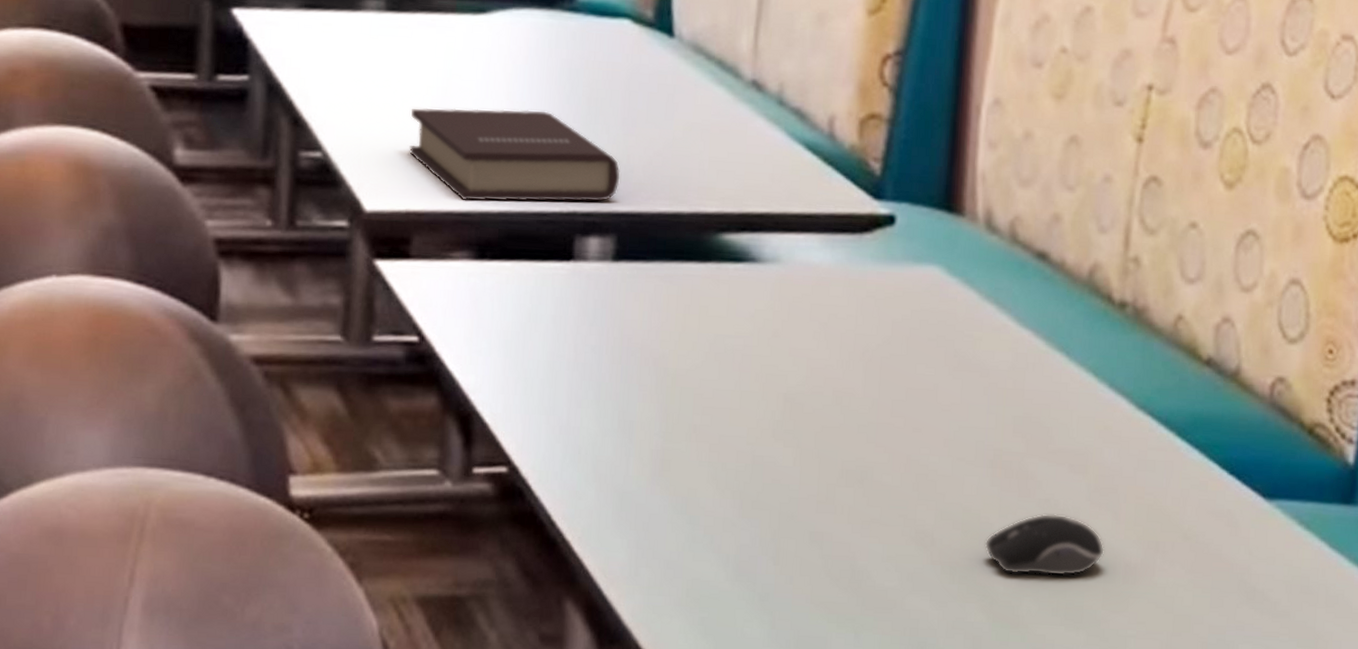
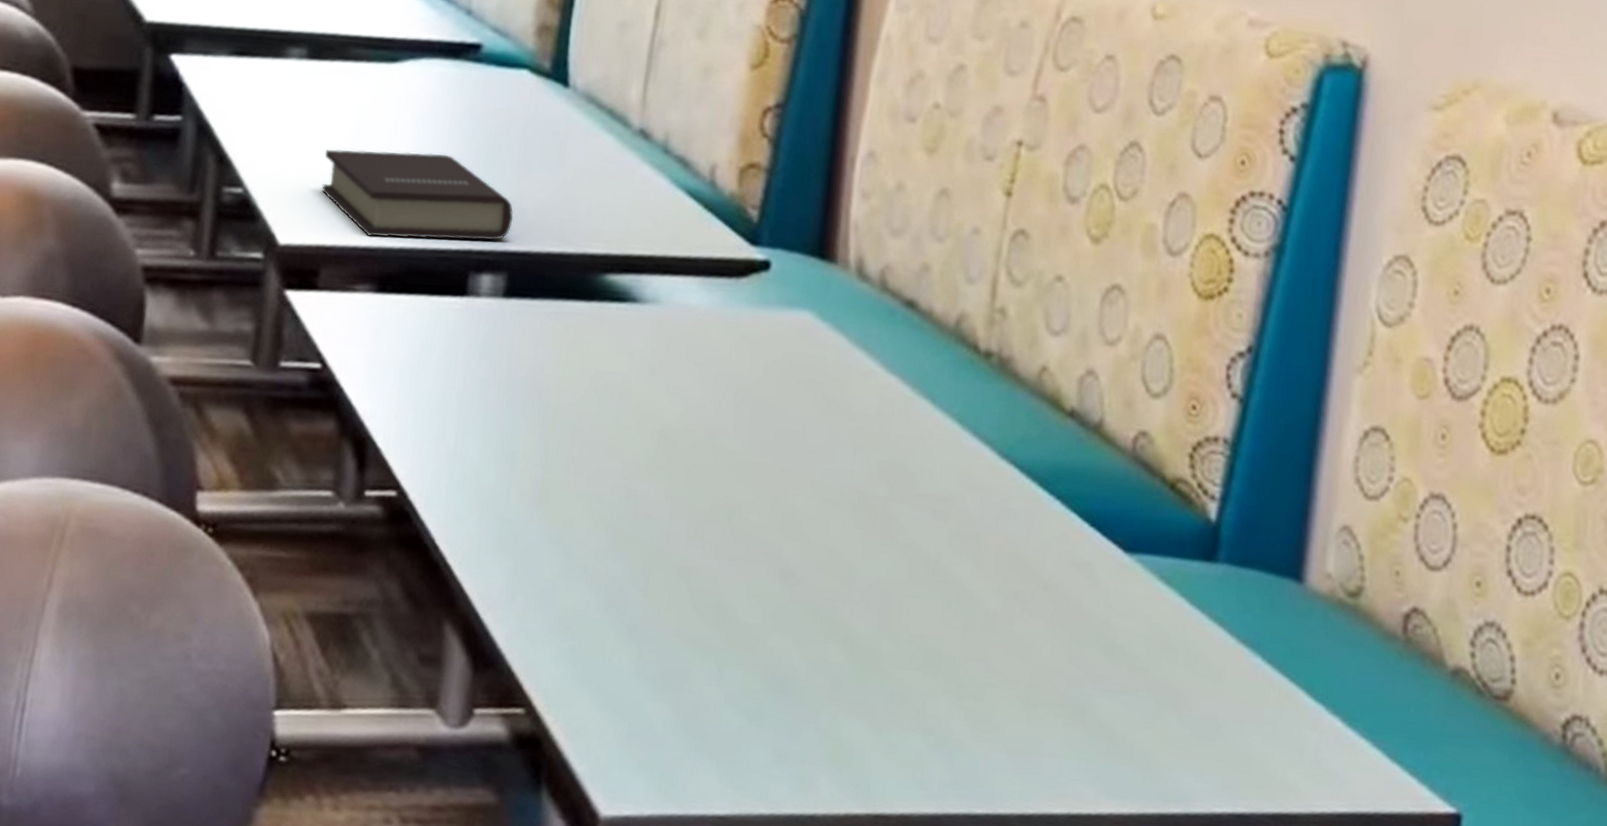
computer mouse: present [984,513,1104,576] -> none [847,558,965,621]

